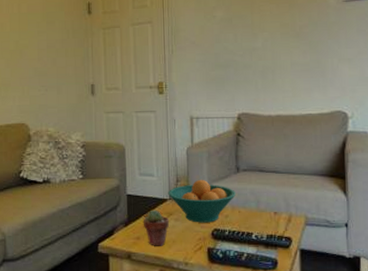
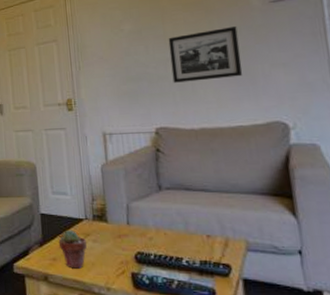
fruit bowl: present [168,179,236,223] -> none [83,198,159,245]
picture frame: none [255,22,316,72] -> present [168,26,243,83]

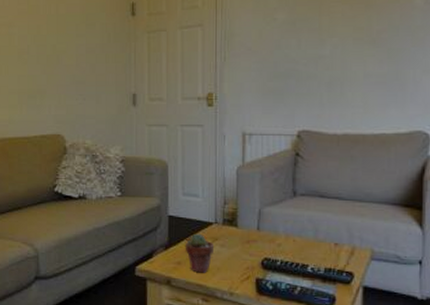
picture frame: present [168,26,243,83] -> none [322,26,395,83]

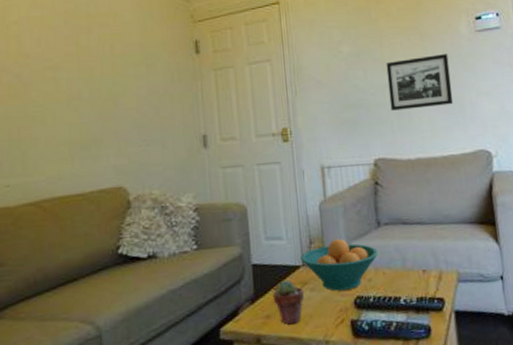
fruit bowl: none [214,202,291,251] -> present [300,238,378,291]
picture frame: none [322,26,395,83] -> present [386,54,454,111]

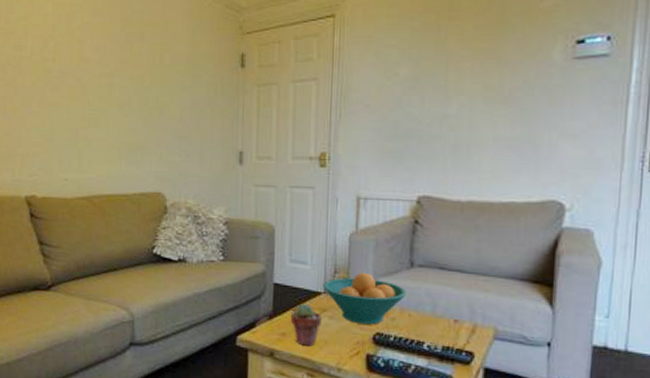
picture frame: present [386,54,454,111] -> none [446,84,530,146]

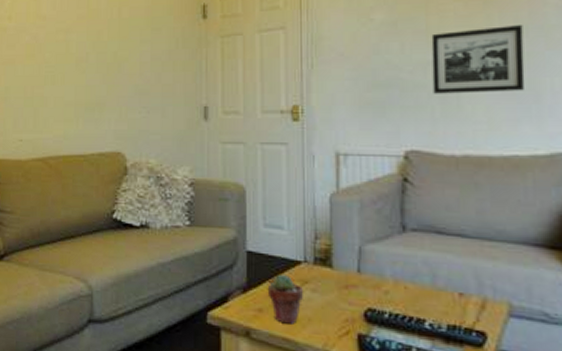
fruit bowl: present [323,272,407,325] -> none [302,237,400,299]
picture frame: none [446,84,530,146] -> present [431,25,526,94]

